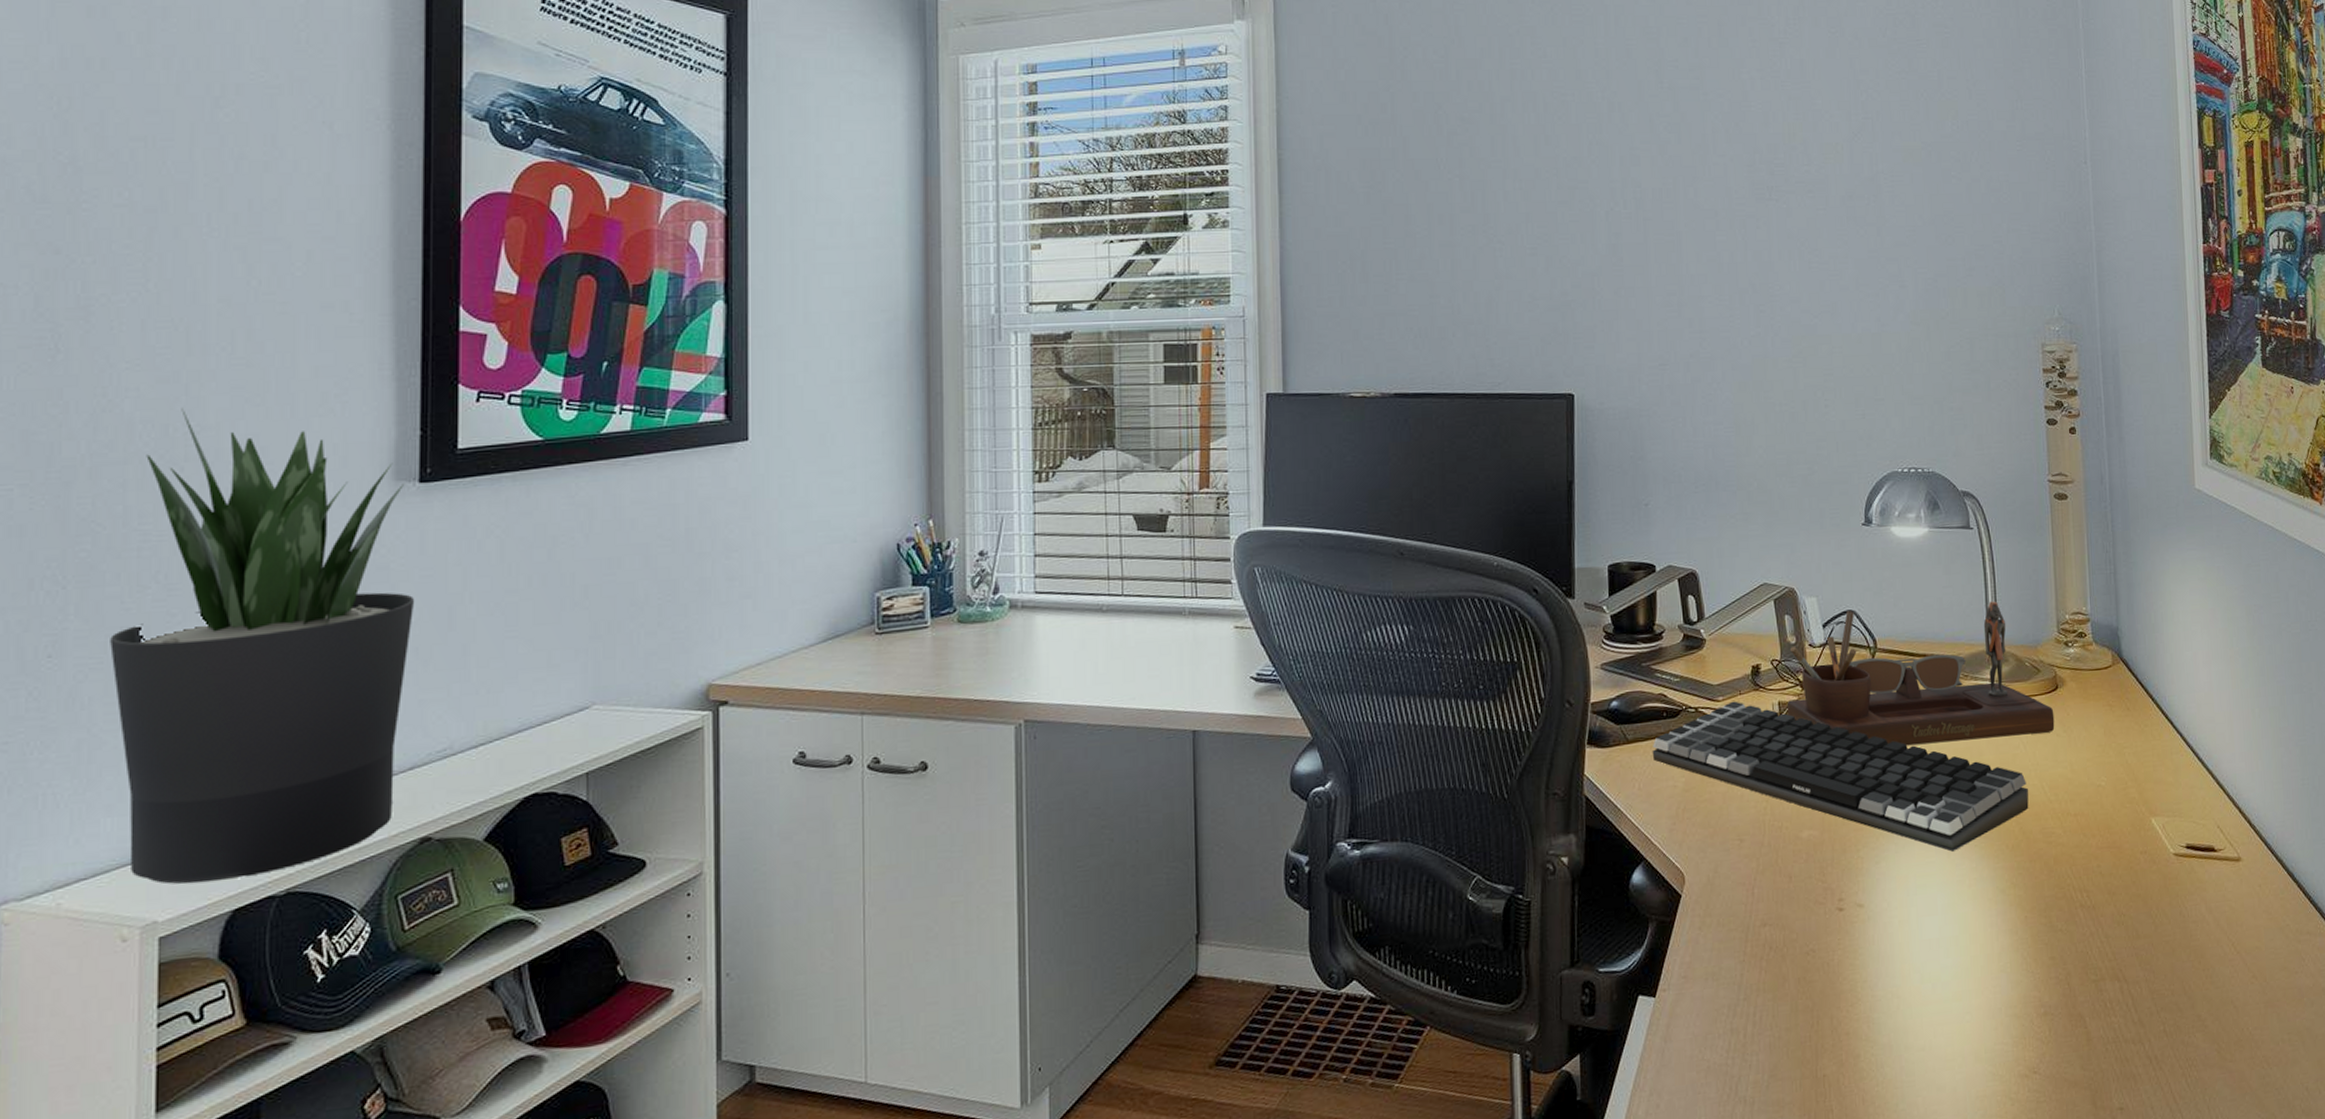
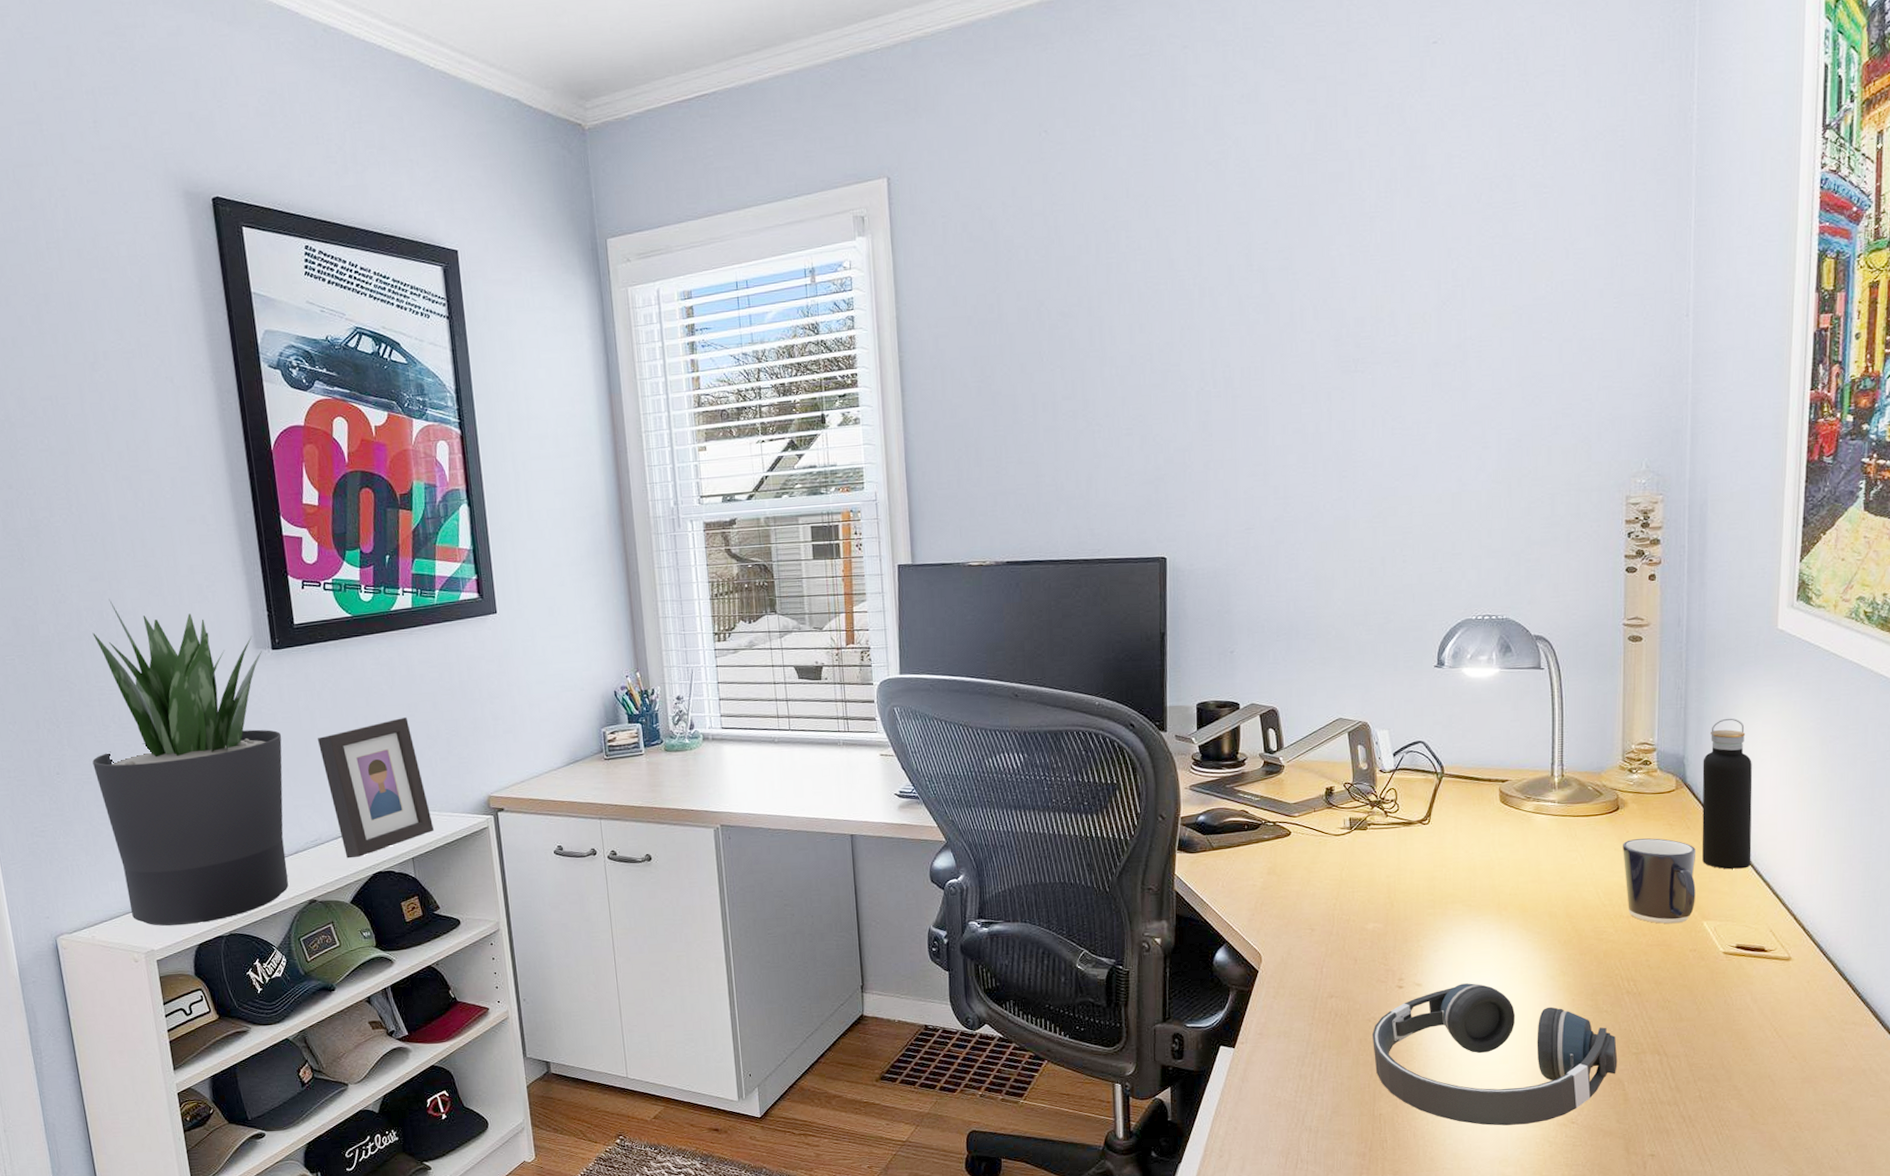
picture frame: none [469,577,625,776] -> present [318,717,435,859]
computer keyboard: present [1652,701,2029,852] -> none [1234,817,1584,944]
desk organizer: present [1787,601,2055,746] -> none [1357,733,1614,856]
headphones: none [1812,901,2077,1083] -> present [1373,983,1618,1126]
mug: none [2064,721,2142,822] -> present [1623,838,1696,924]
water bottle: none [2136,585,2193,757] -> present [1701,718,1753,870]

